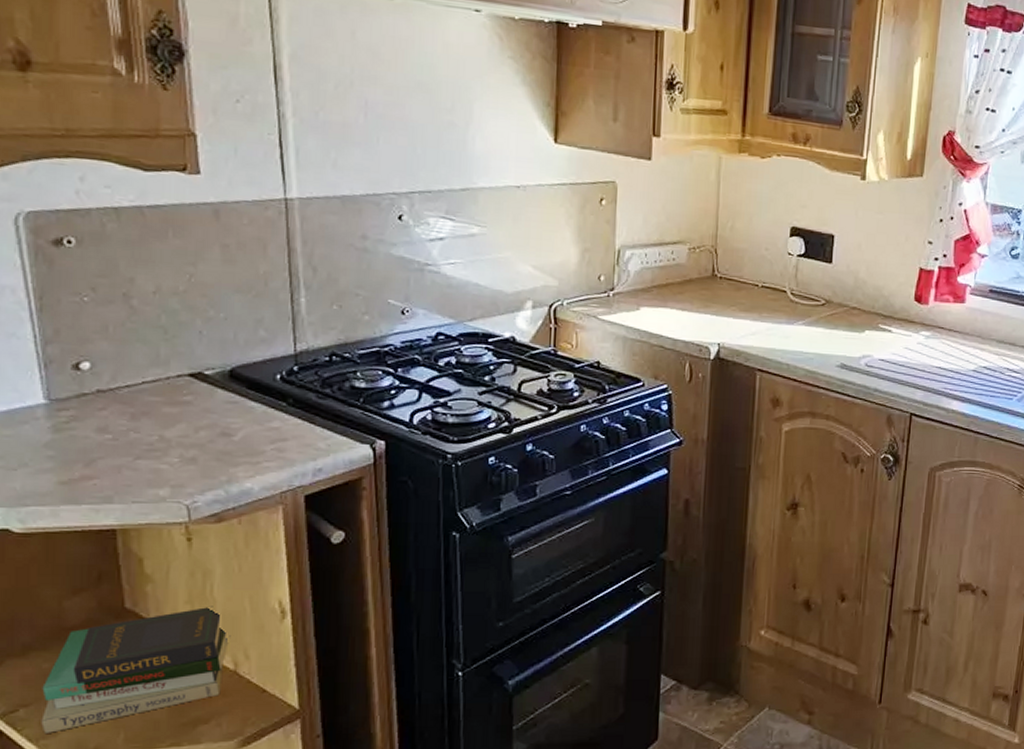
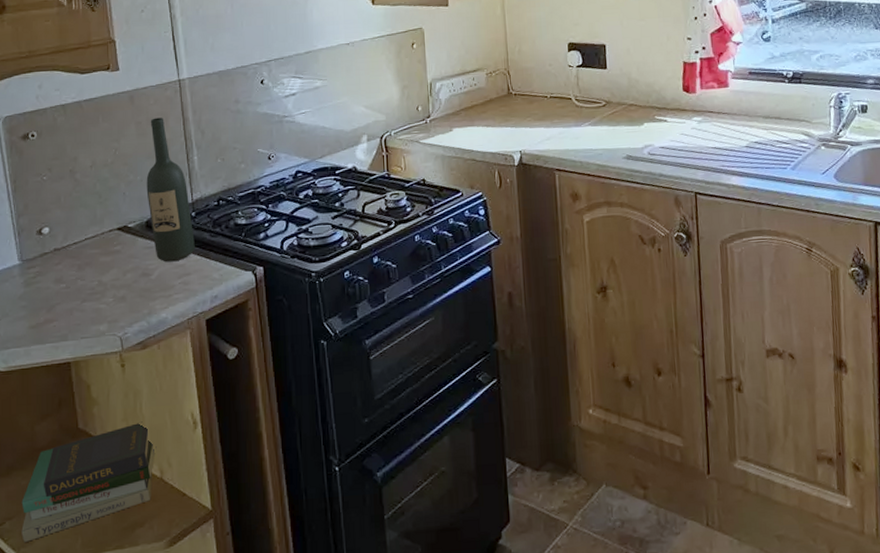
wine bottle: none [232,242,296,423] -> present [146,117,195,262]

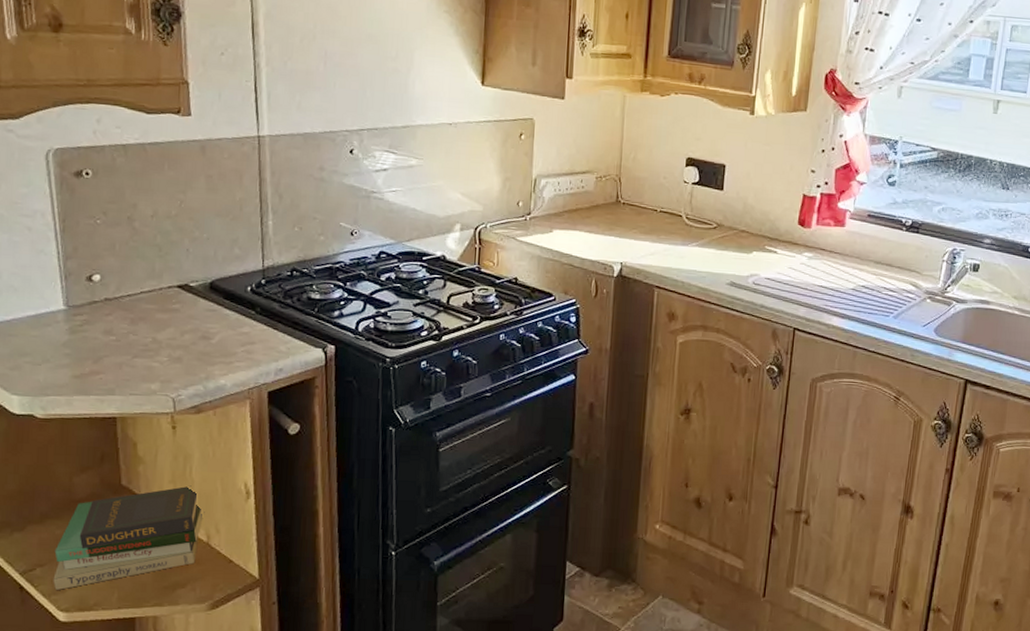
wine bottle: present [146,117,195,262] -> none [213,173,263,329]

